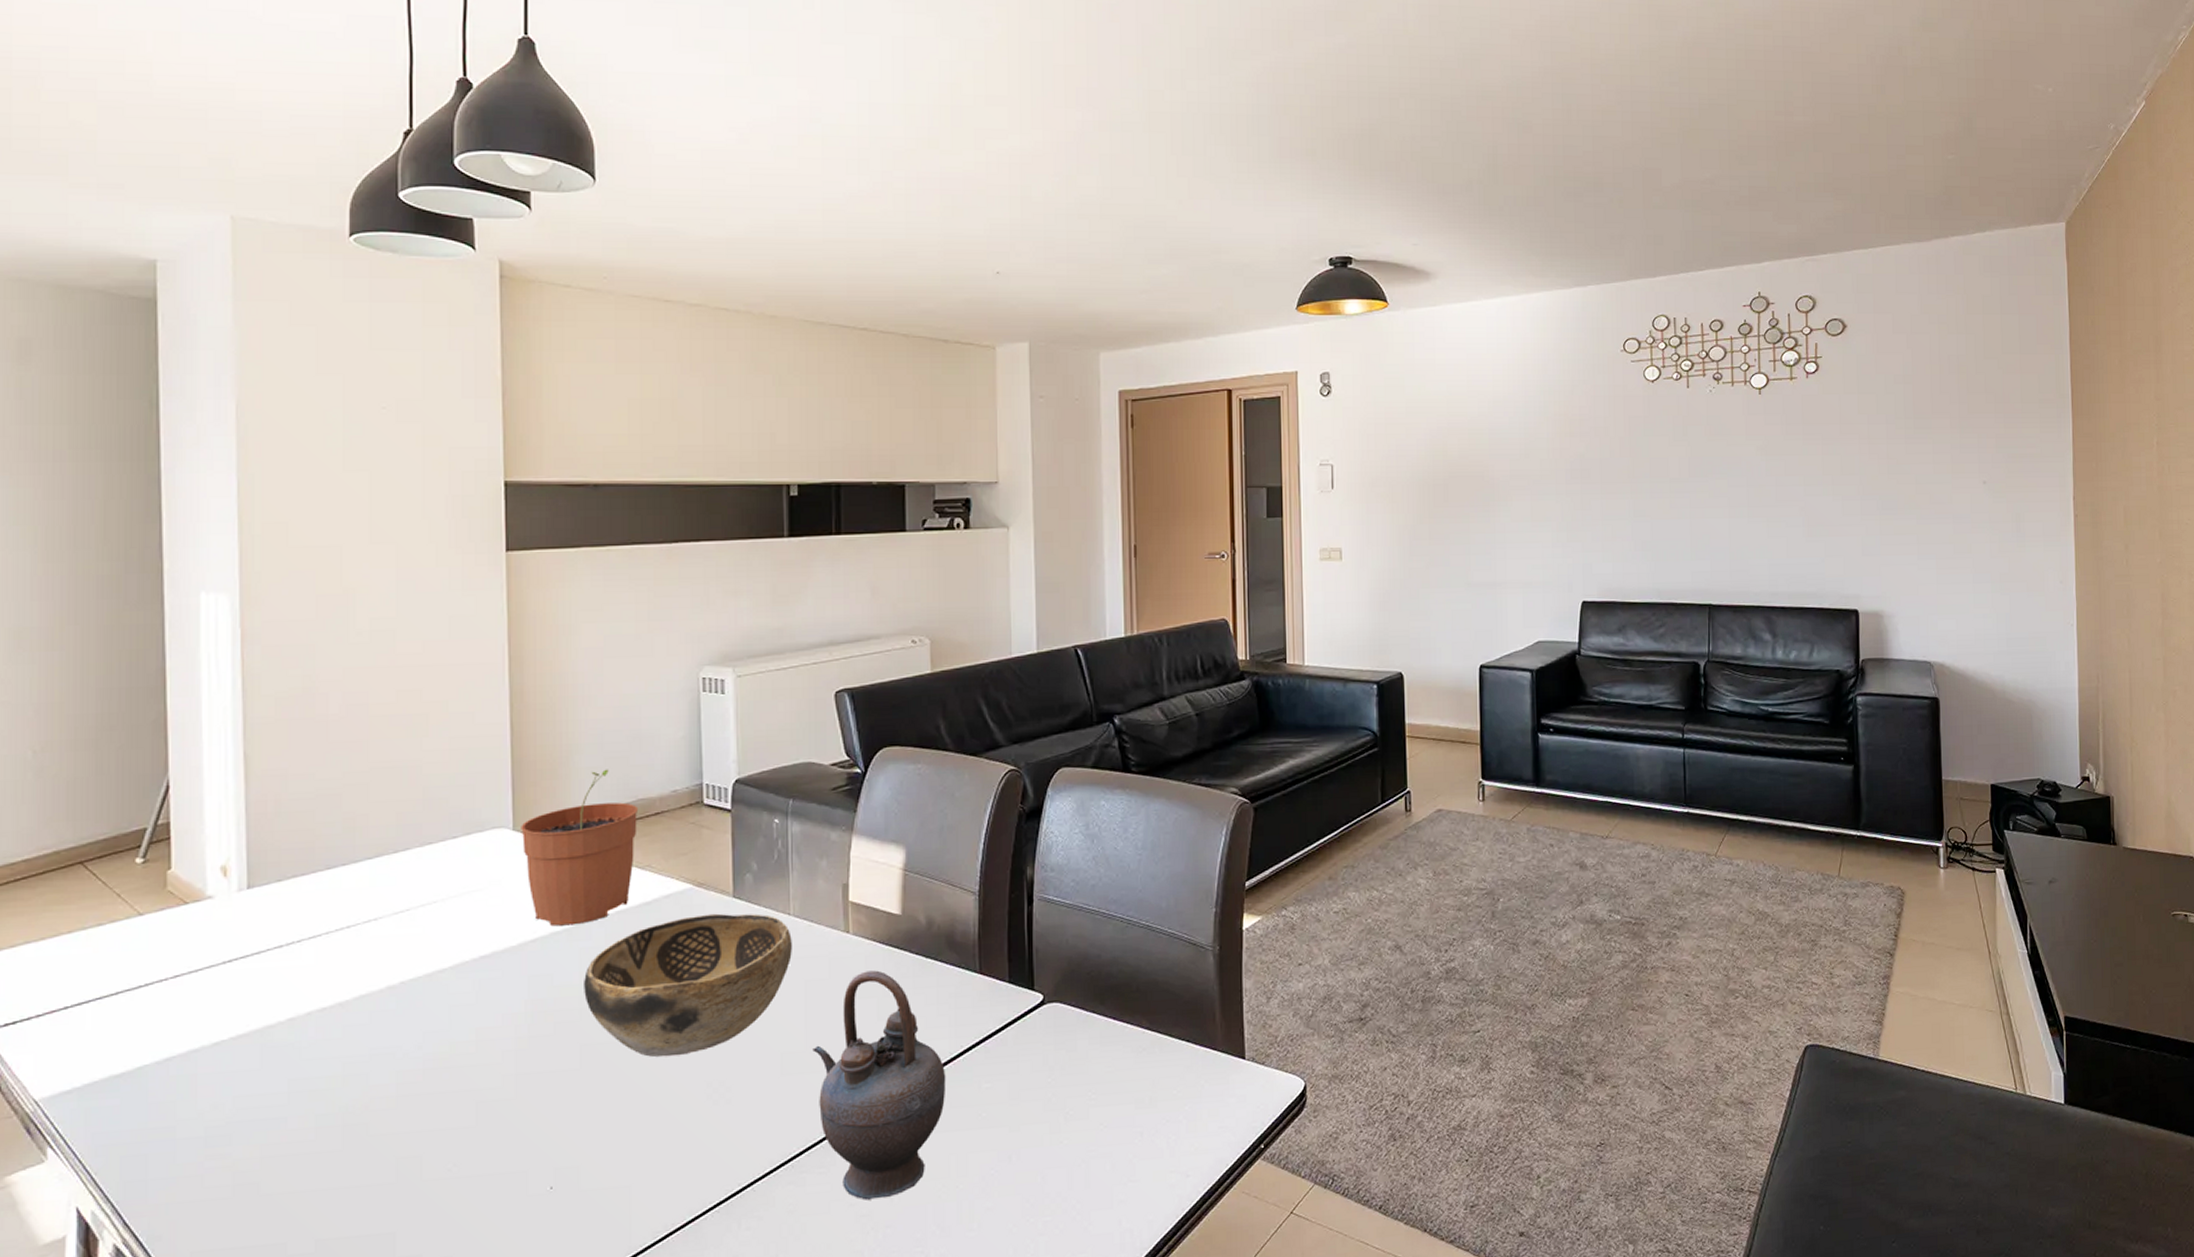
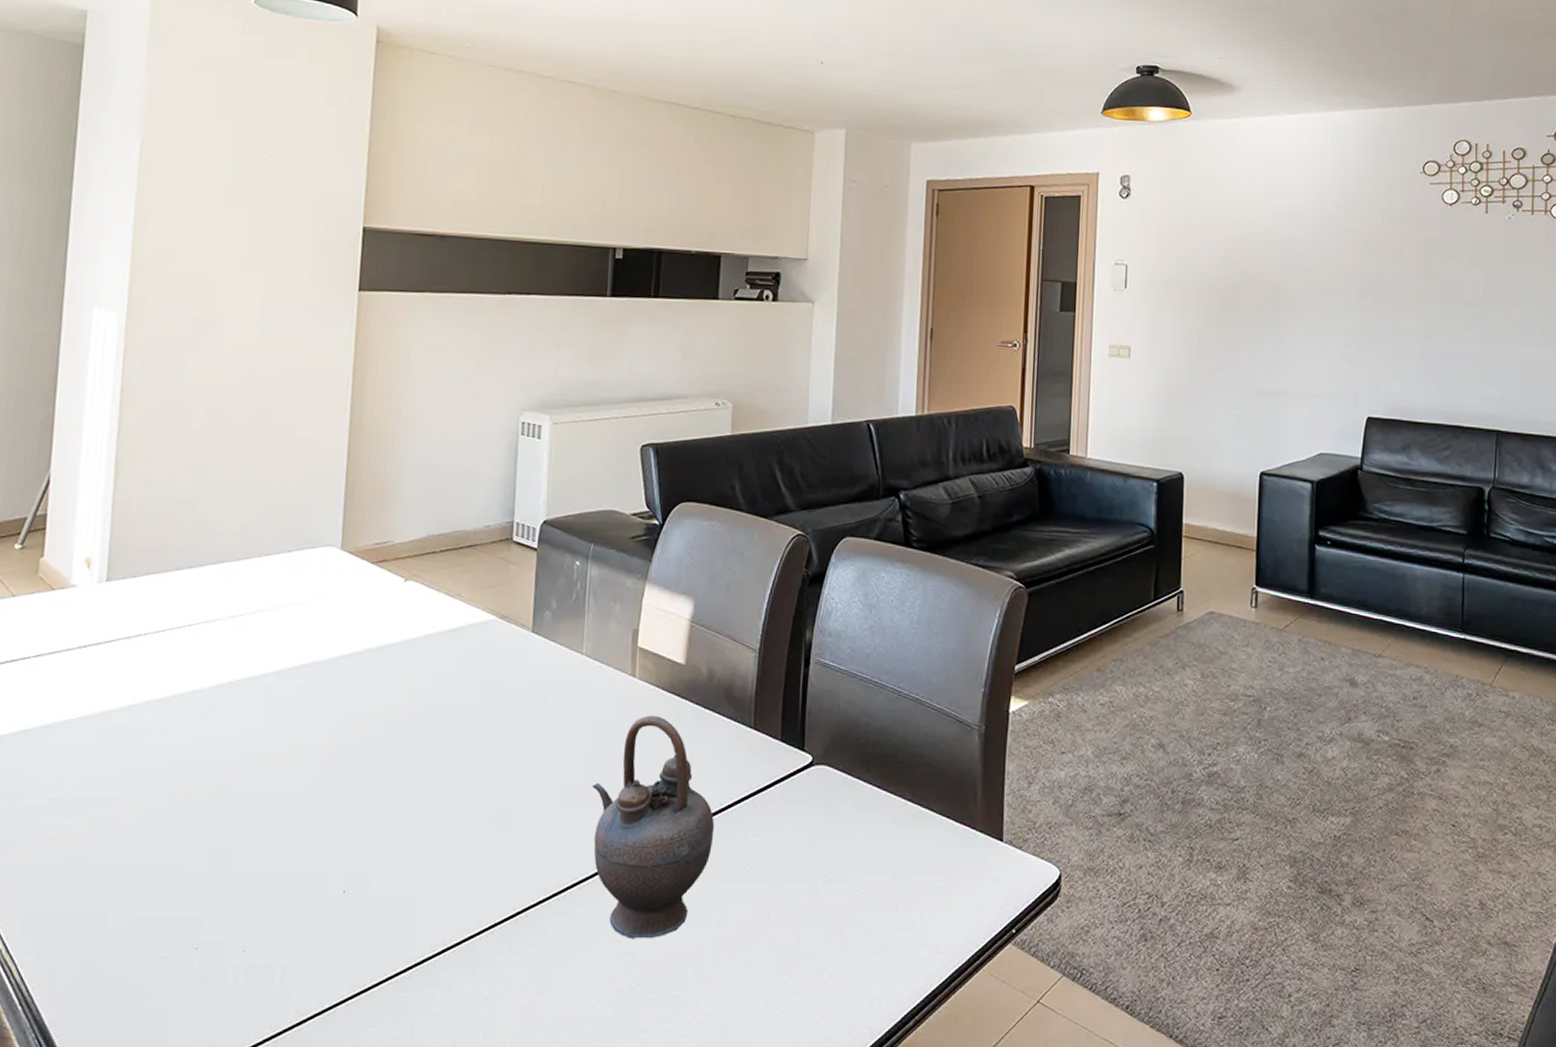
plant pot: present [521,769,639,927] -> none [348,500,454,644]
decorative bowl: present [584,913,792,1058] -> none [390,645,582,779]

